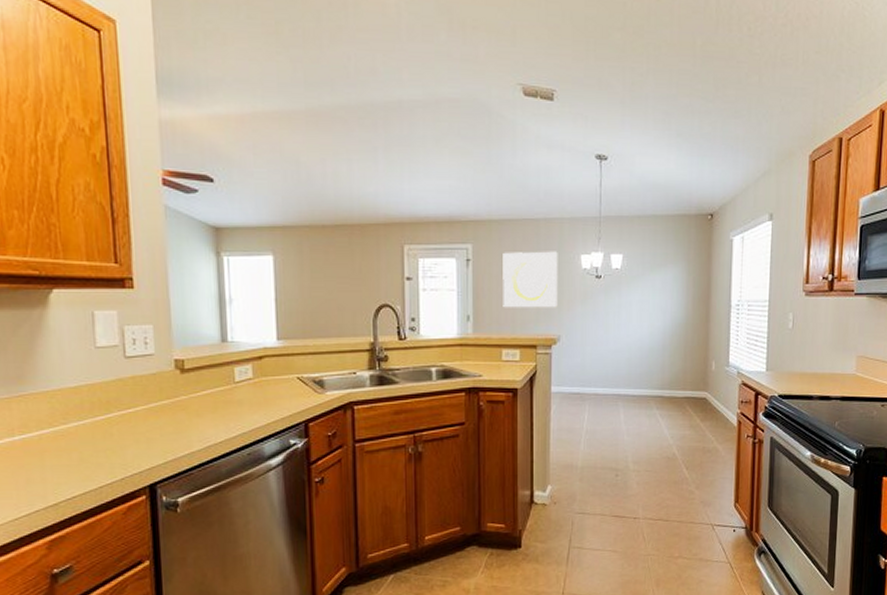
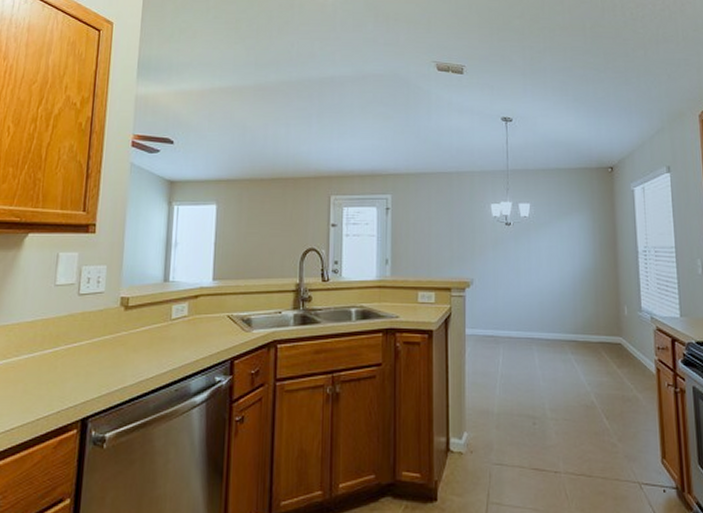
wall art: present [503,251,558,308] -> none [419,200,470,253]

